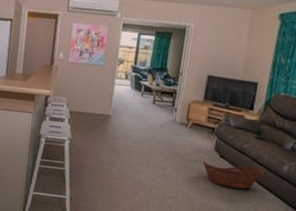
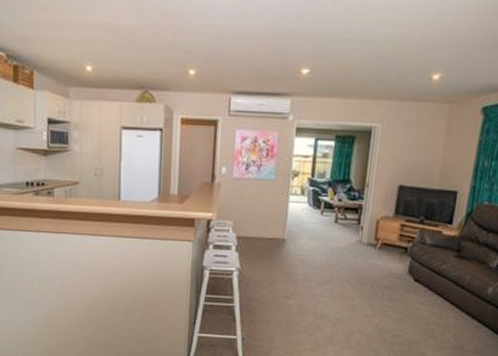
basket: present [202,161,264,189] -> none [394,287,465,316]

